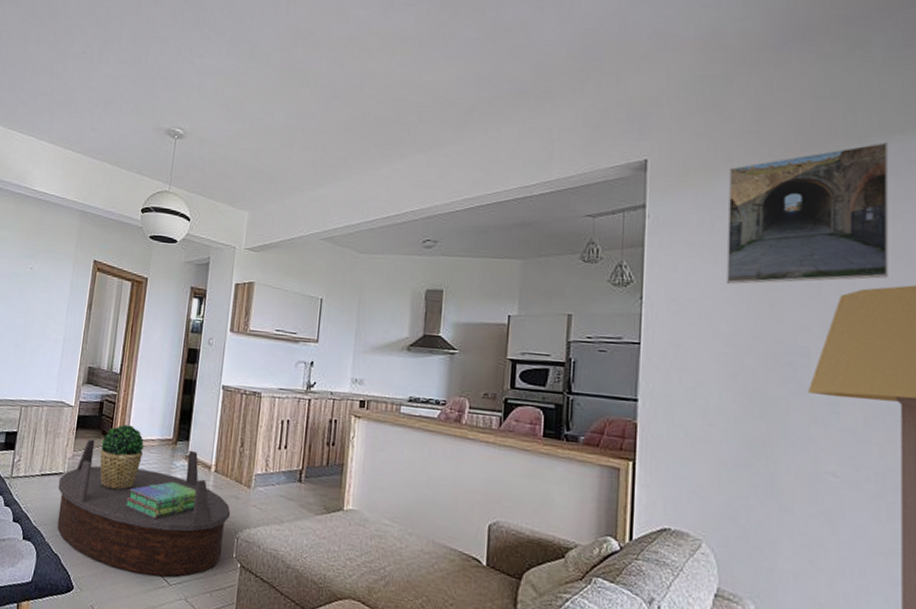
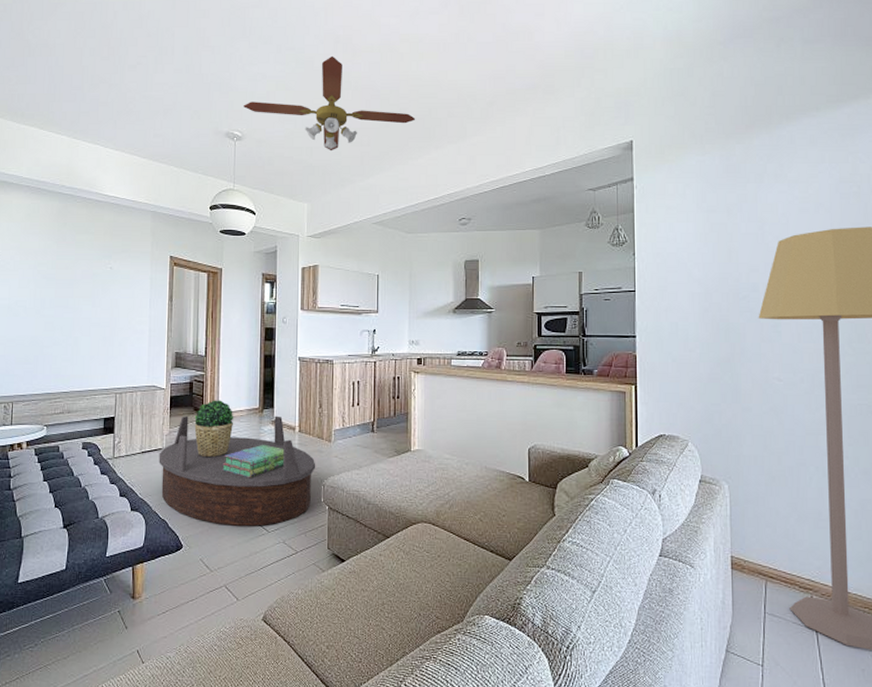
ceiling fan: none [189,50,381,155] -> present [244,55,416,151]
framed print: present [725,142,889,284] -> none [694,118,811,238]

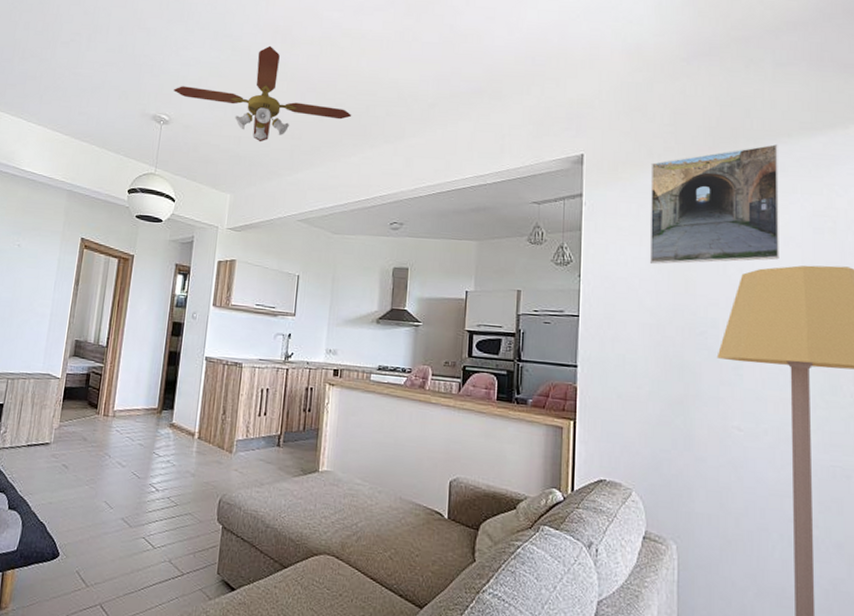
coffee table: present [159,415,316,526] -> none [43,409,213,541]
potted plant: present [194,400,234,457] -> none [86,395,130,458]
stack of books: present [222,444,285,478] -> none [111,448,181,486]
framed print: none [694,118,811,238] -> present [649,144,779,264]

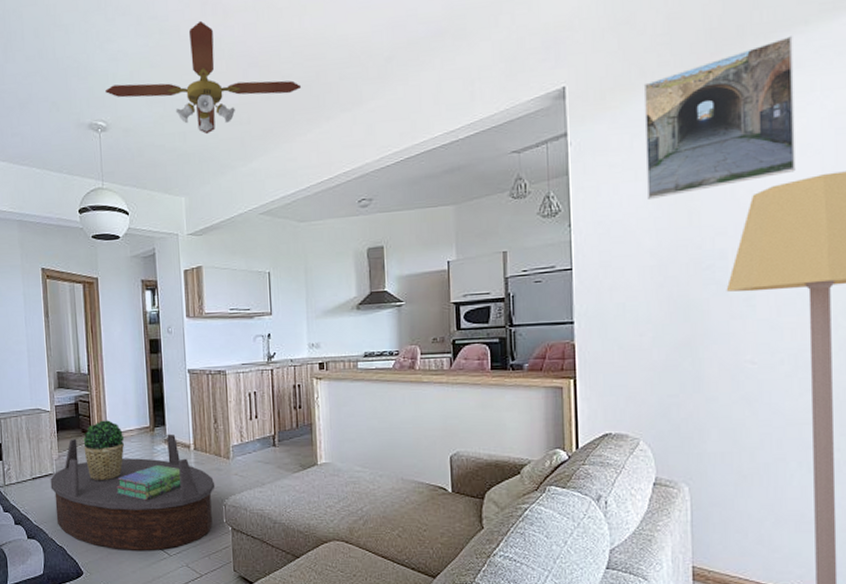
coffee table: none [43,409,213,541] -> present [50,434,216,550]
potted plant: none [86,395,130,458] -> present [83,420,125,480]
stack of books: none [111,448,181,486] -> present [116,464,181,501]

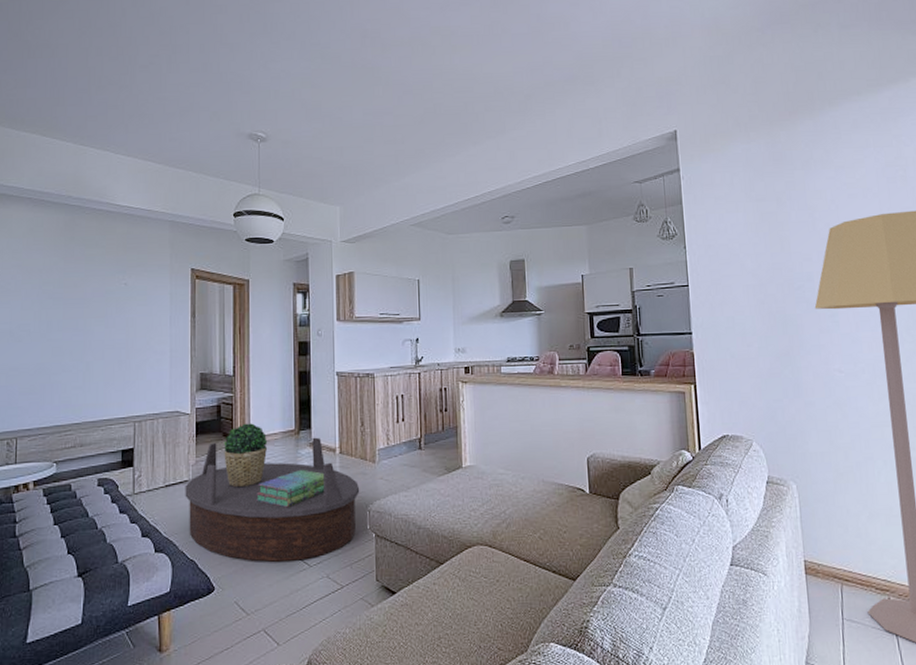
ceiling fan: present [106,20,302,135] -> none [267,50,452,151]
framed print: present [643,36,796,199] -> none [738,103,860,228]

